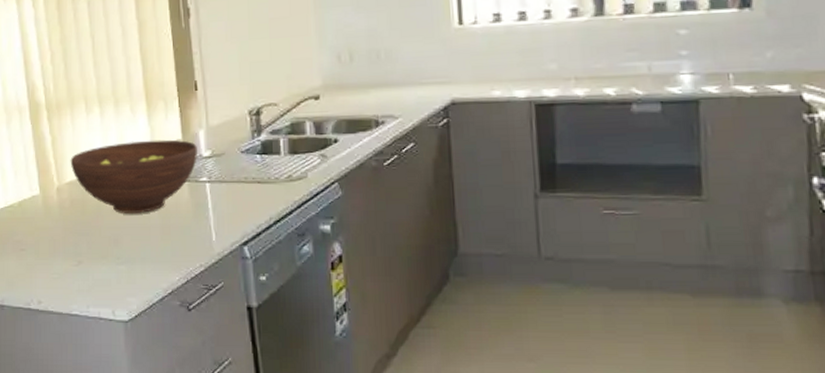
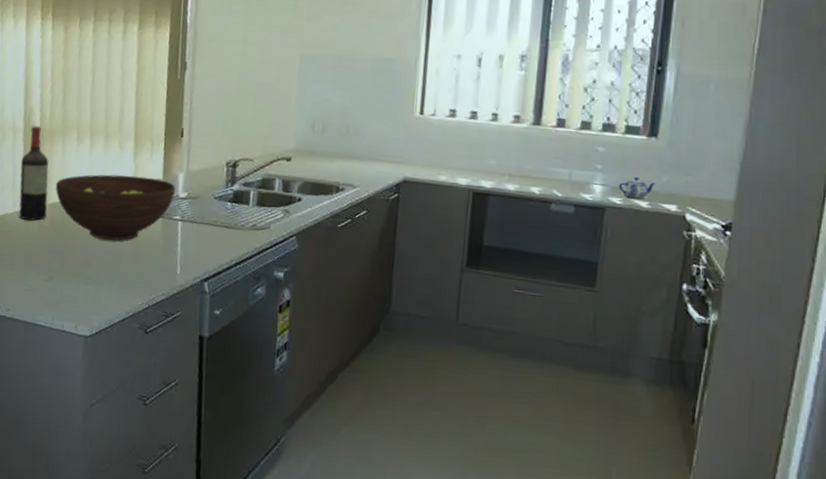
wine bottle: none [31,100,65,203] -> present [19,125,49,221]
teapot: none [712,58,758,83] -> present [619,177,655,198]

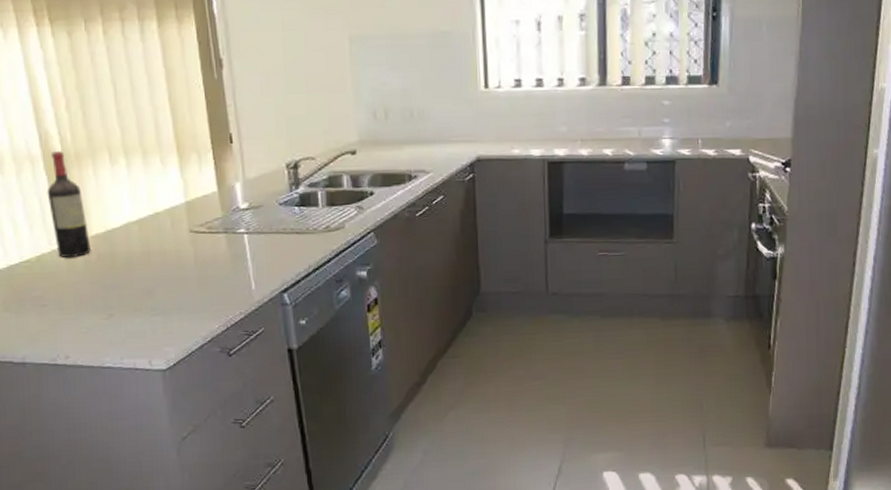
fruit bowl: present [55,174,176,241] -> none [94,191,234,267]
teapot: present [619,177,655,198] -> none [686,126,719,147]

